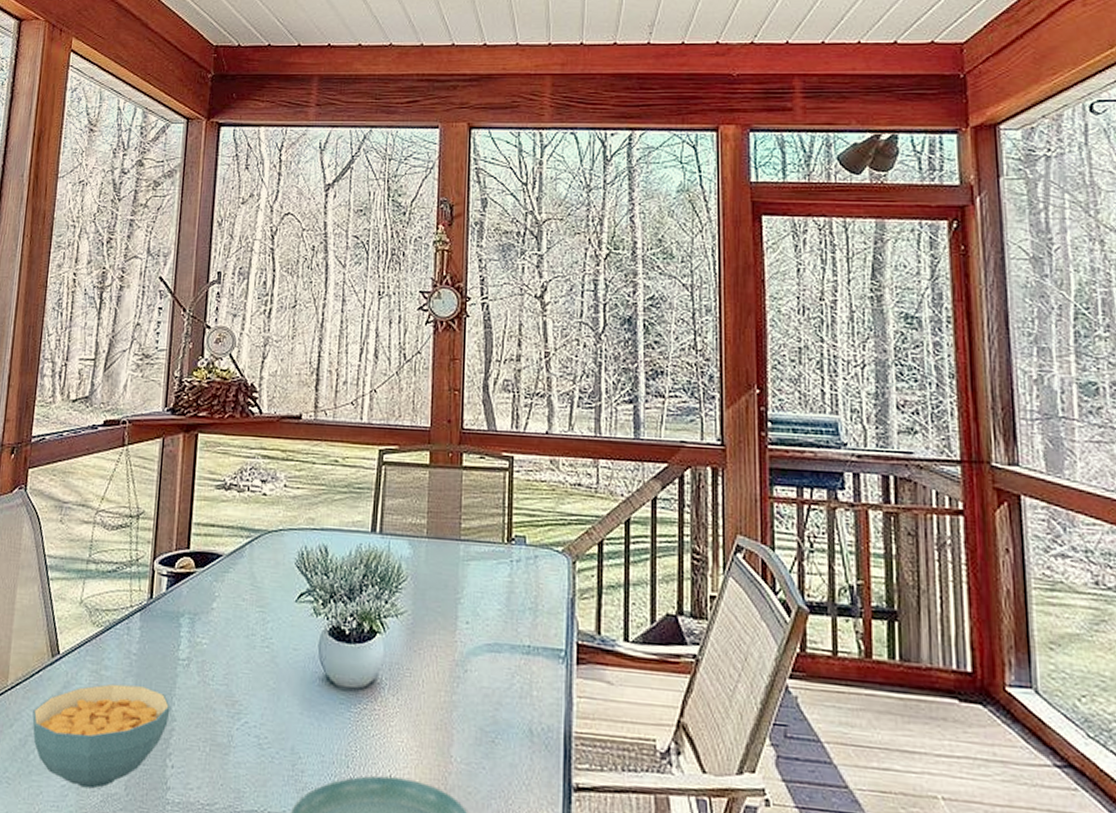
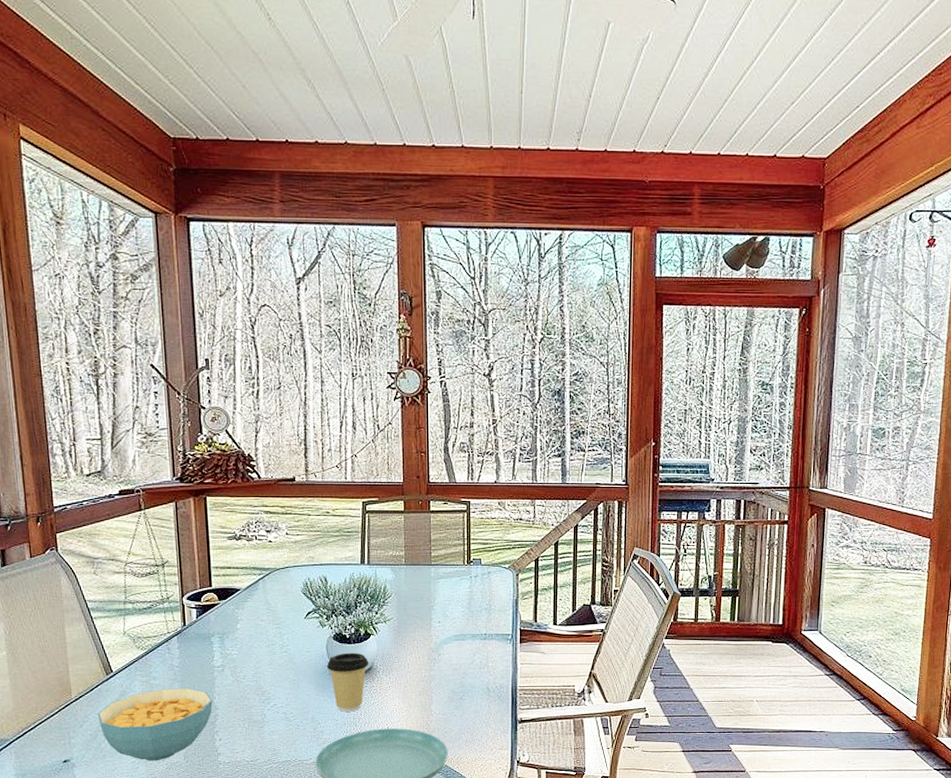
coffee cup: none [317,655,372,745] -> present [327,652,369,712]

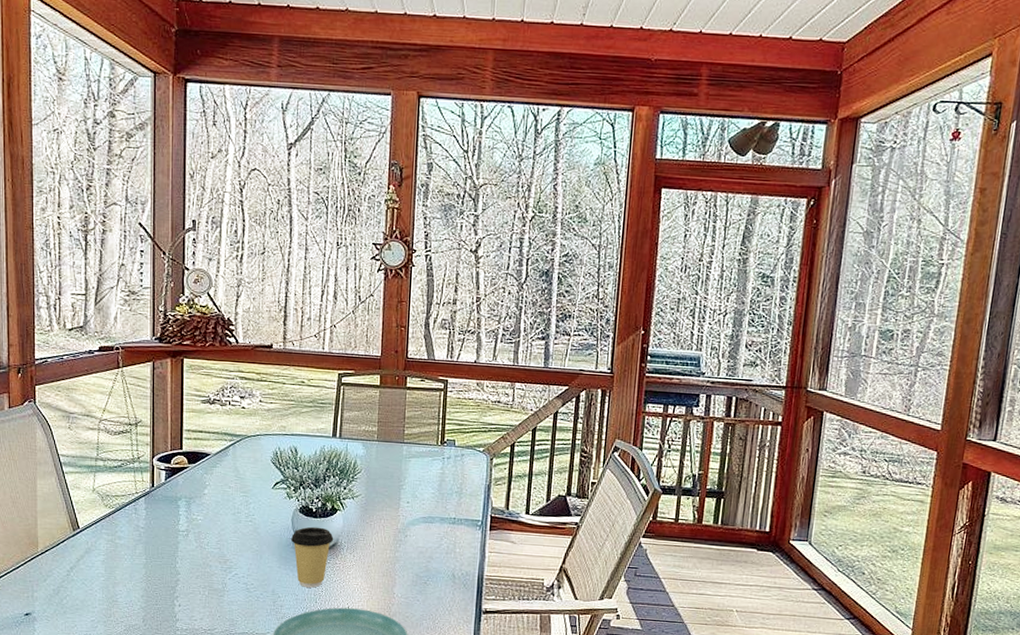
cereal bowl: present [98,689,213,761] -> none [62,549,175,622]

